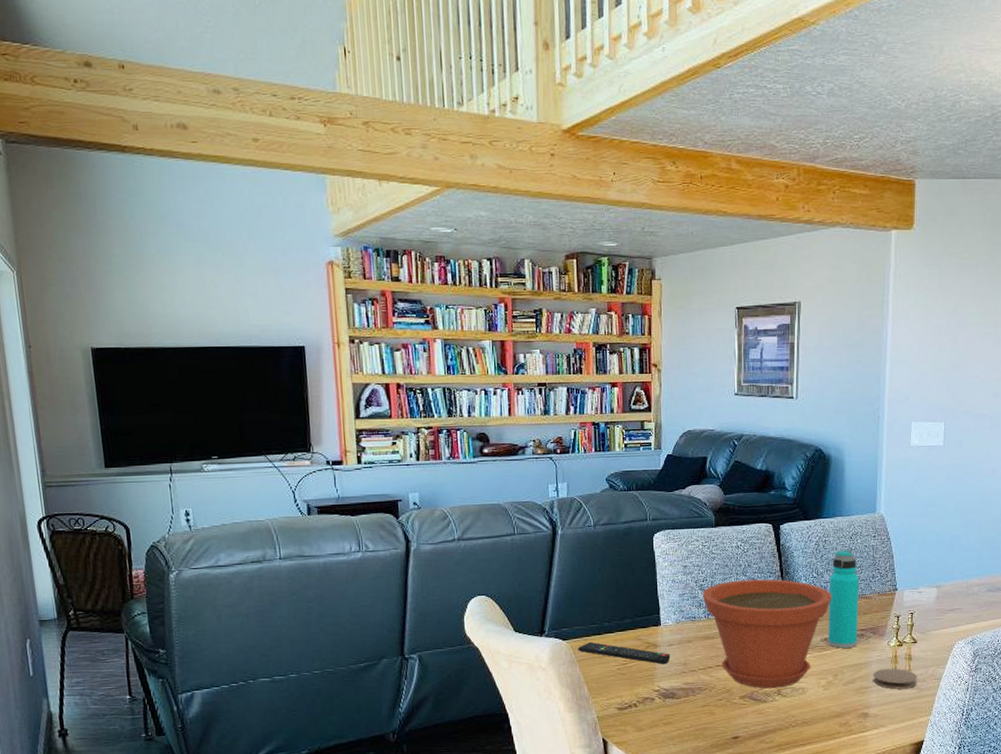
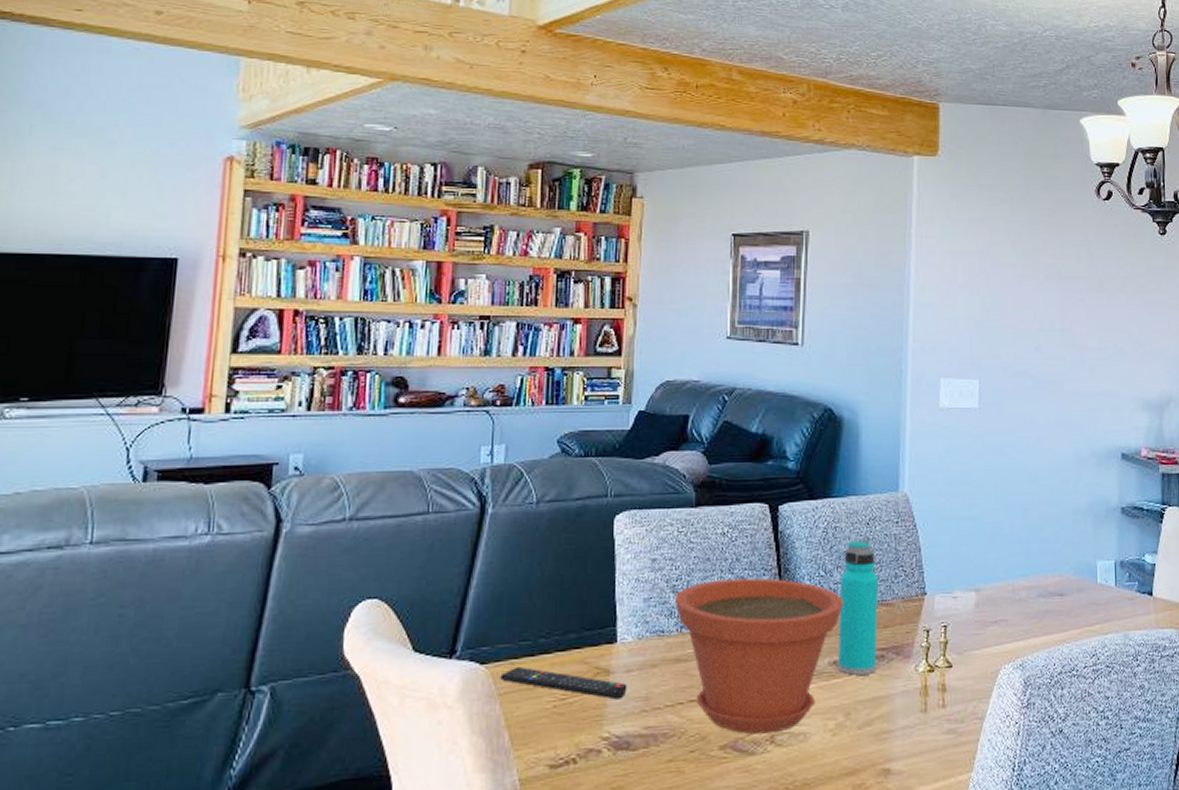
coaster: present [873,668,918,689] -> none [896,703,955,734]

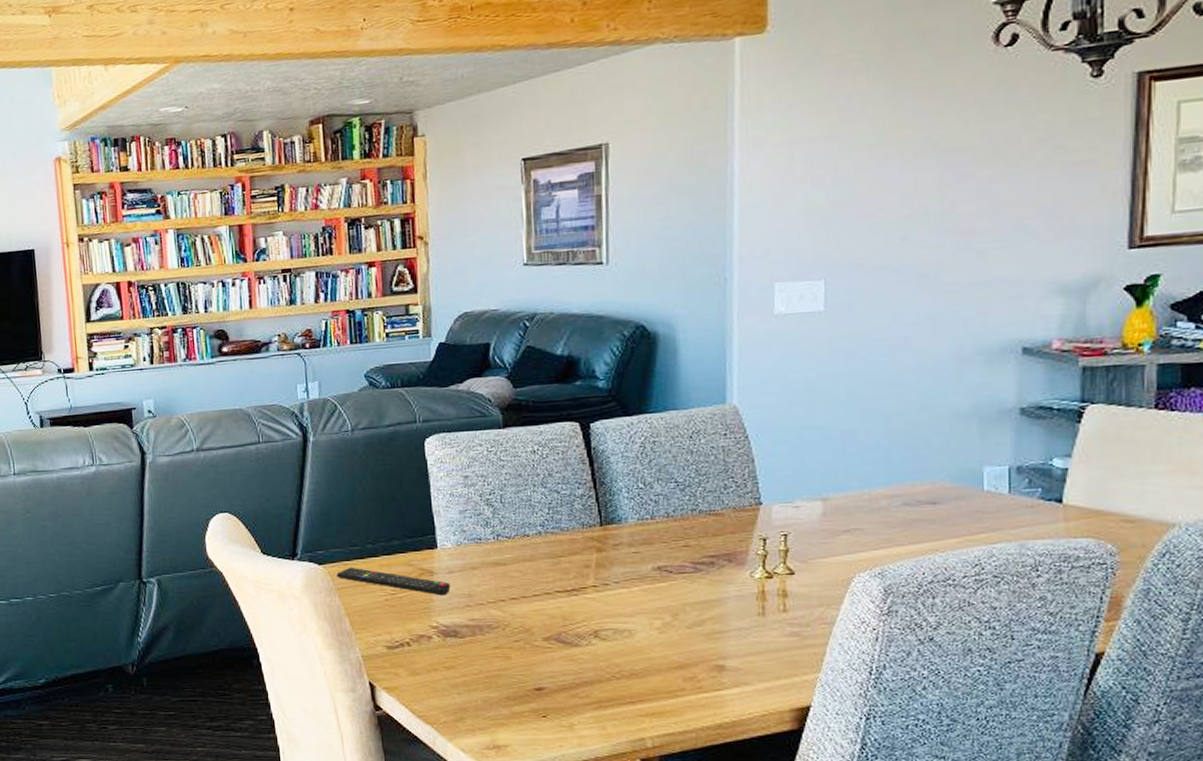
plant pot: present [674,578,844,734] -> none [489,491,667,629]
water bottle: present [838,539,878,675] -> none [661,452,706,580]

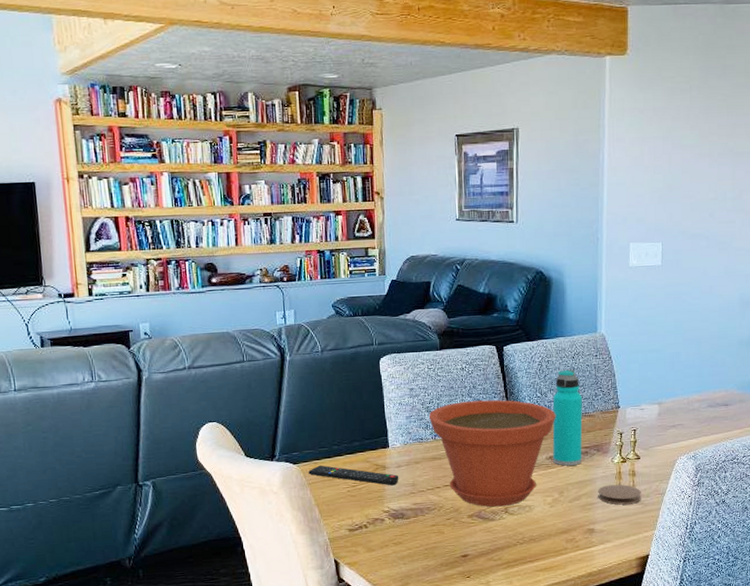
plant pot: none [489,491,667,629] -> present [428,399,556,507]
water bottle: none [661,452,706,580] -> present [552,369,583,466]
coaster: none [730,607,798,636] -> present [598,484,642,505]

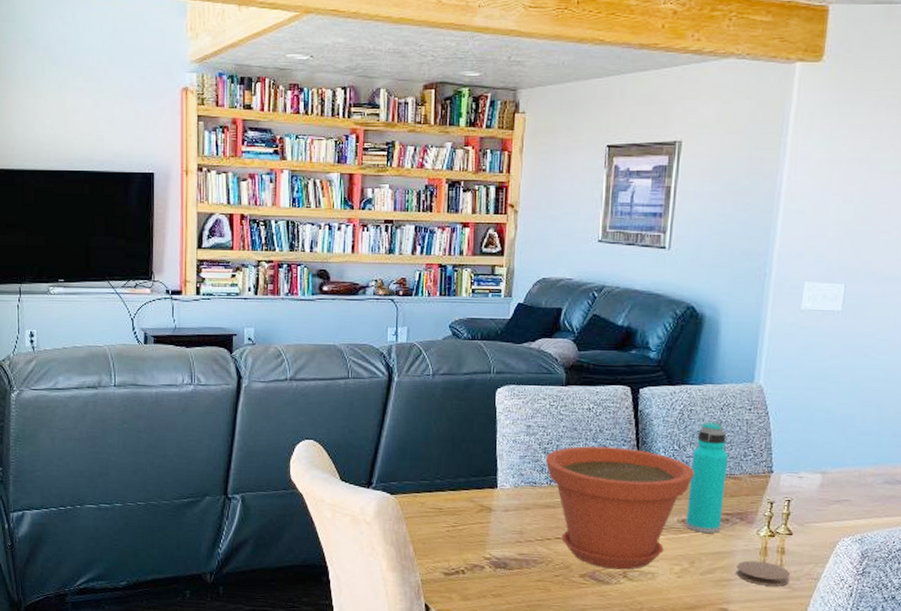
remote control: present [308,465,399,486] -> none [406,498,506,531]

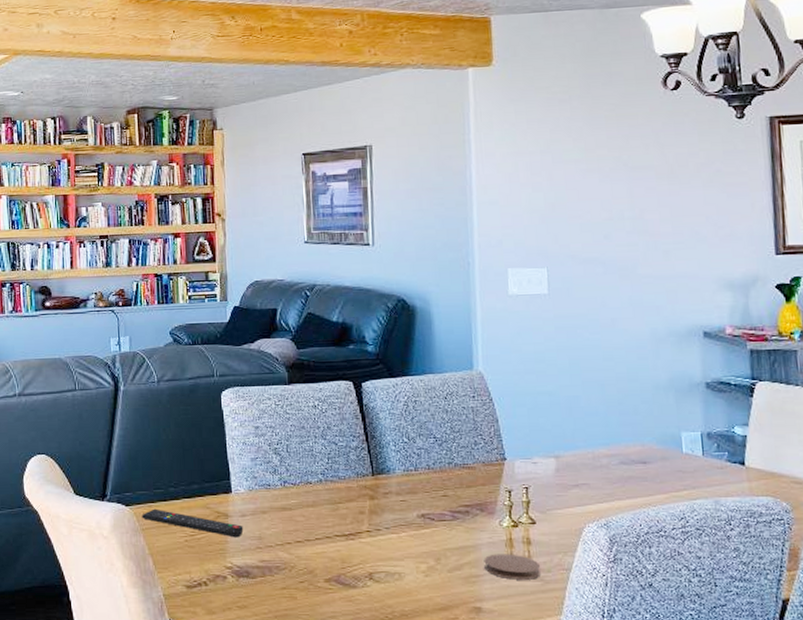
remote control: none [406,498,506,531] -> present [142,508,244,538]
plant pot: present [545,446,695,570] -> none [277,443,428,571]
water bottle: present [686,422,728,533] -> none [423,411,462,527]

